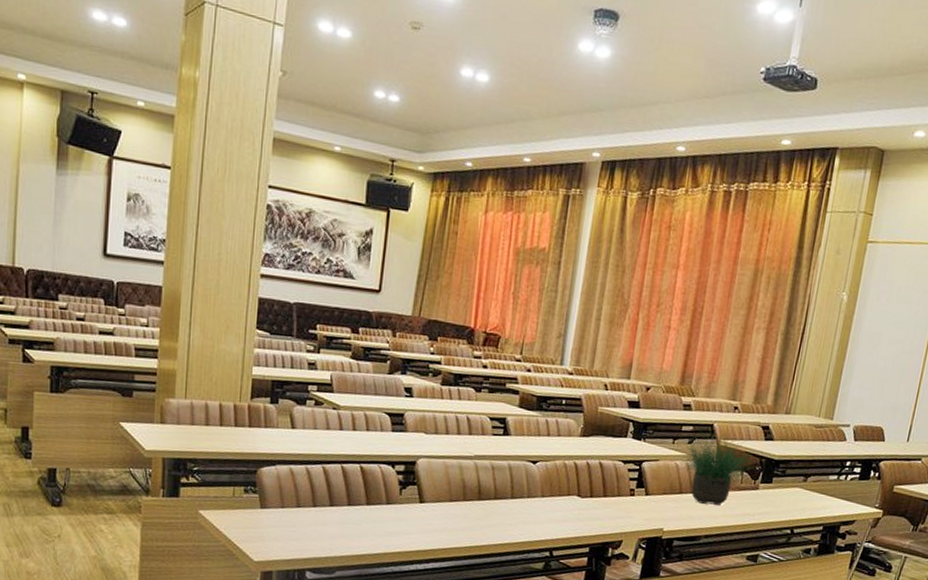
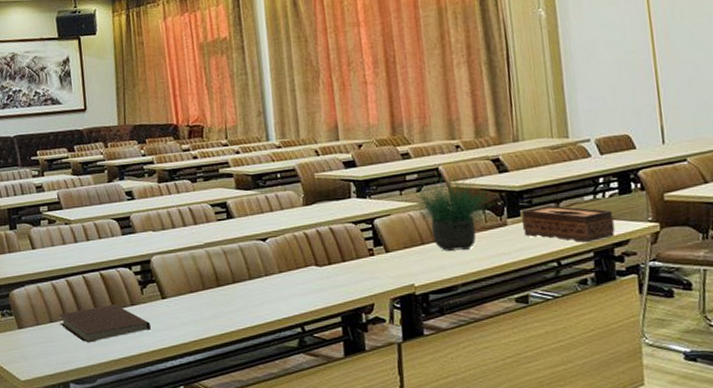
notebook: none [306,499,403,535] -> present [58,304,152,343]
tissue box: none [770,477,848,518] -> present [521,205,615,243]

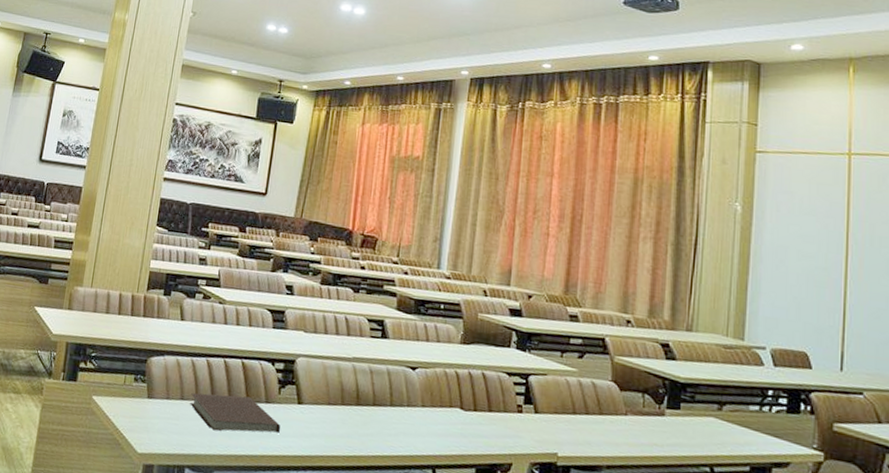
potted plant: present [409,168,497,251] -> none [568,339,658,431]
tissue box: present [521,205,615,243] -> none [680,404,777,456]

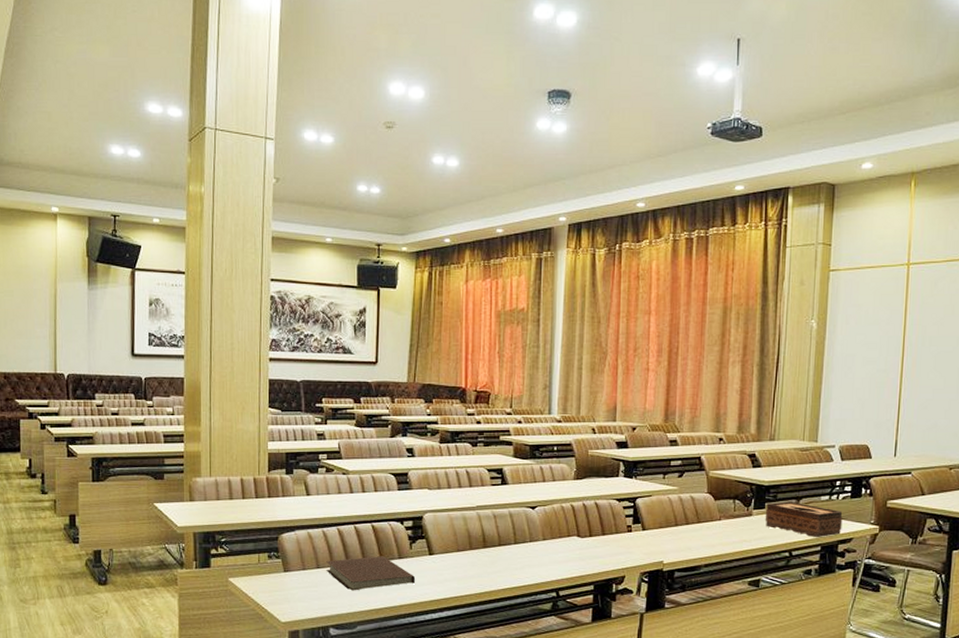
tissue box: none [680,404,777,456] -> present [765,501,843,538]

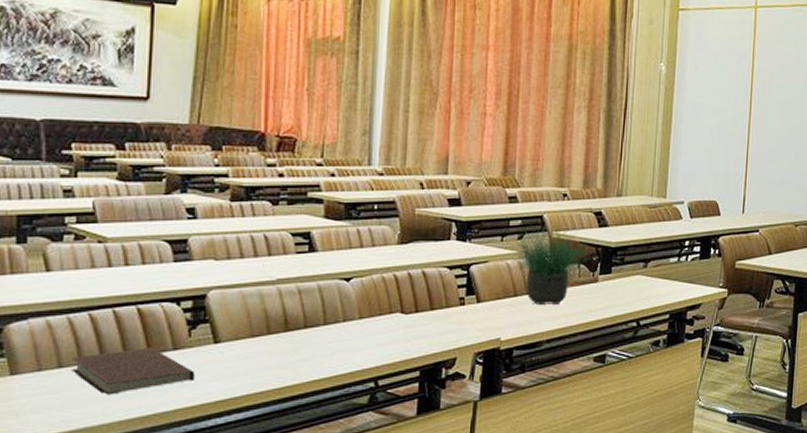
potted plant: none [670,458,746,534] -> present [509,217,592,305]
tissue box: present [765,501,843,538] -> none [611,264,692,305]

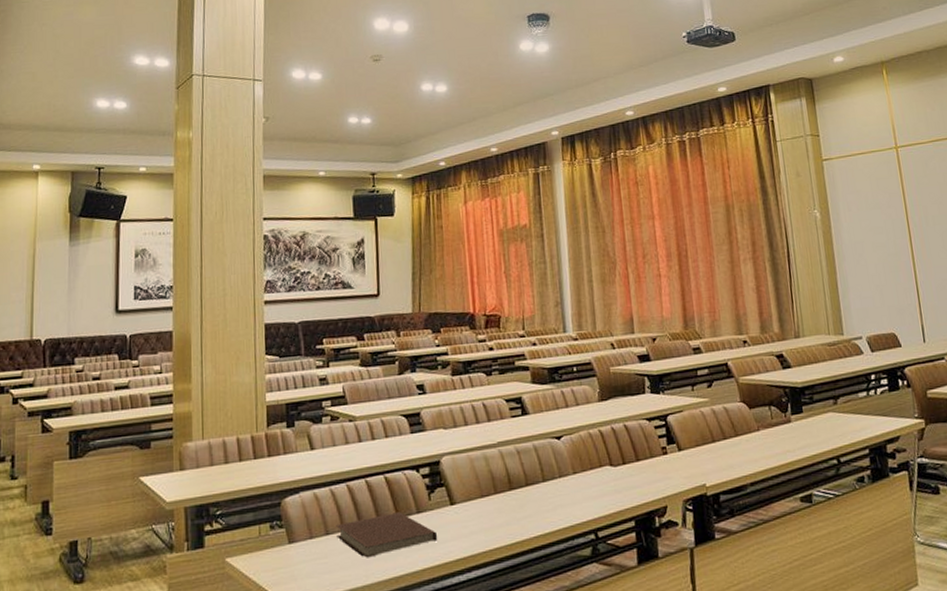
potted plant: present [509,217,592,305] -> none [701,364,781,449]

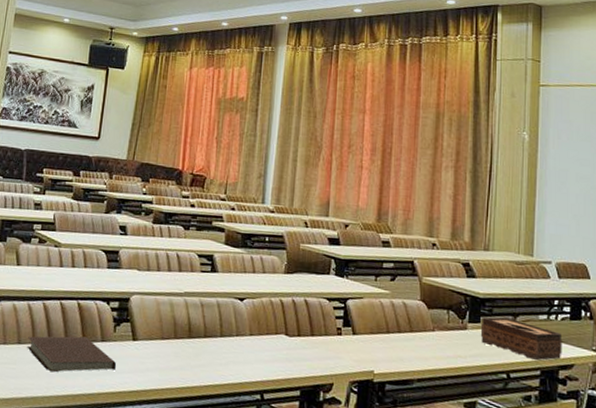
tissue box: none [803,401,887,440] -> present [480,317,562,361]

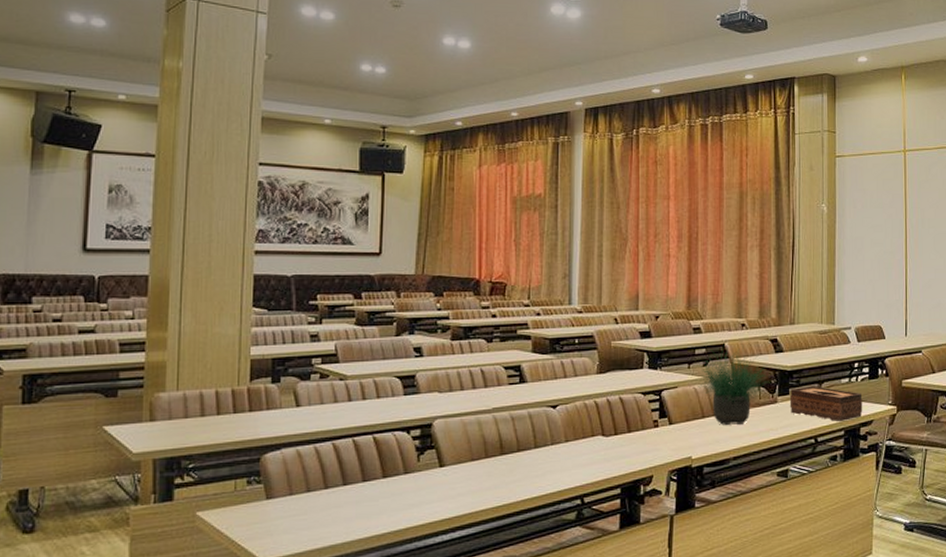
notebook: present [26,336,117,373] -> none [317,472,424,516]
potted plant: none [382,262,460,346] -> present [695,345,770,425]

